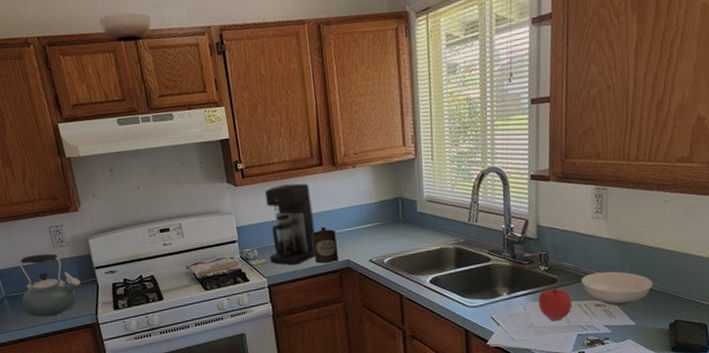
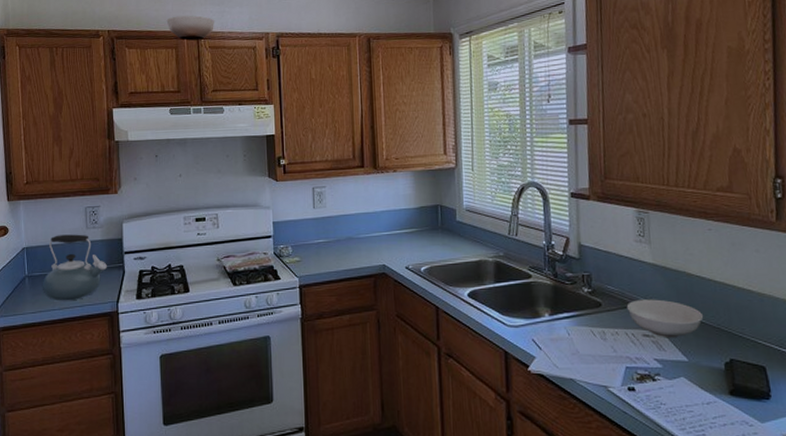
coffee maker: present [265,183,316,265] -> none [304,183,352,266]
canister: present [312,226,338,265] -> none [349,228,374,268]
fruit: present [538,287,572,321] -> none [582,312,619,350]

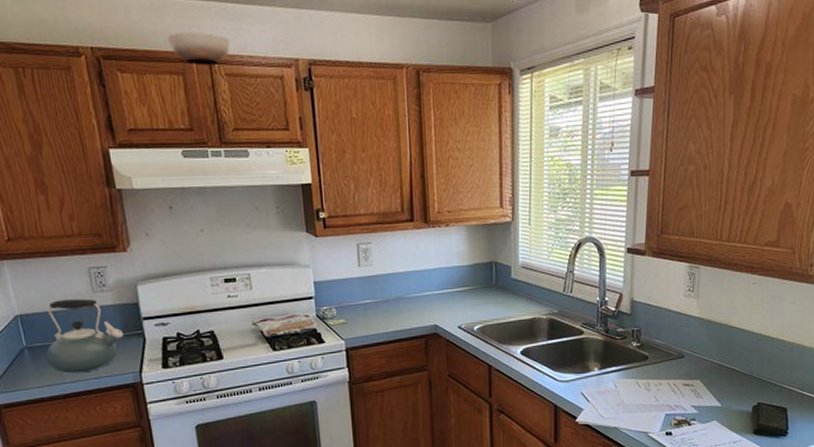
bowl: present [626,299,704,338] -> none [671,351,739,387]

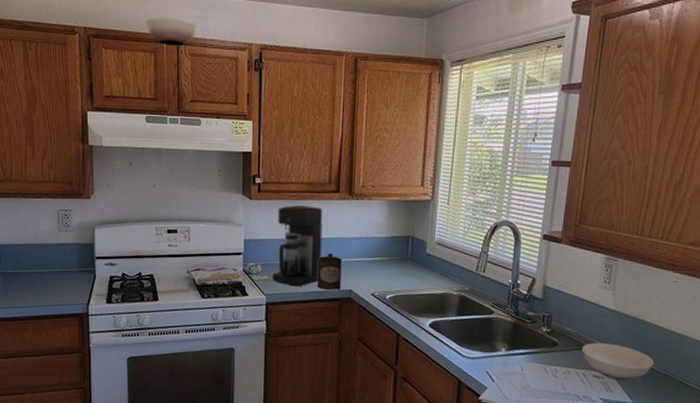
kettle: present [45,299,123,374] -> none [14,235,78,300]
coffee maker: none [349,238,401,328] -> present [272,205,323,287]
canister: none [398,287,425,329] -> present [318,253,342,291]
bowl: none [671,351,739,387] -> present [581,342,655,381]

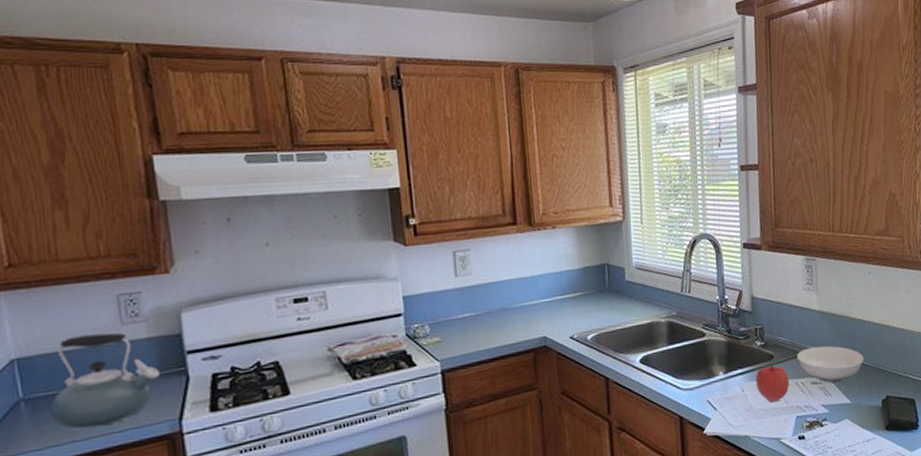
kettle: none [14,235,78,300] -> present [50,333,160,430]
bowl: present [146,17,197,46] -> none [231,28,307,63]
coffee maker: present [272,205,323,287] -> none [444,244,505,345]
canister: present [318,253,342,291] -> none [501,296,533,343]
fruit: none [535,351,571,386] -> present [755,364,790,402]

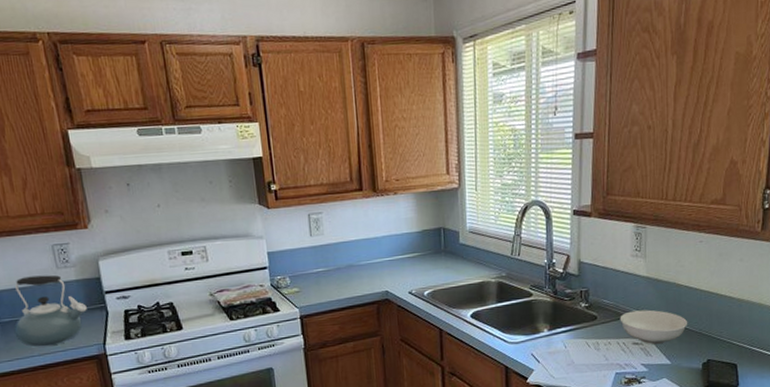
fruit: present [755,364,790,402] -> none [578,324,611,359]

